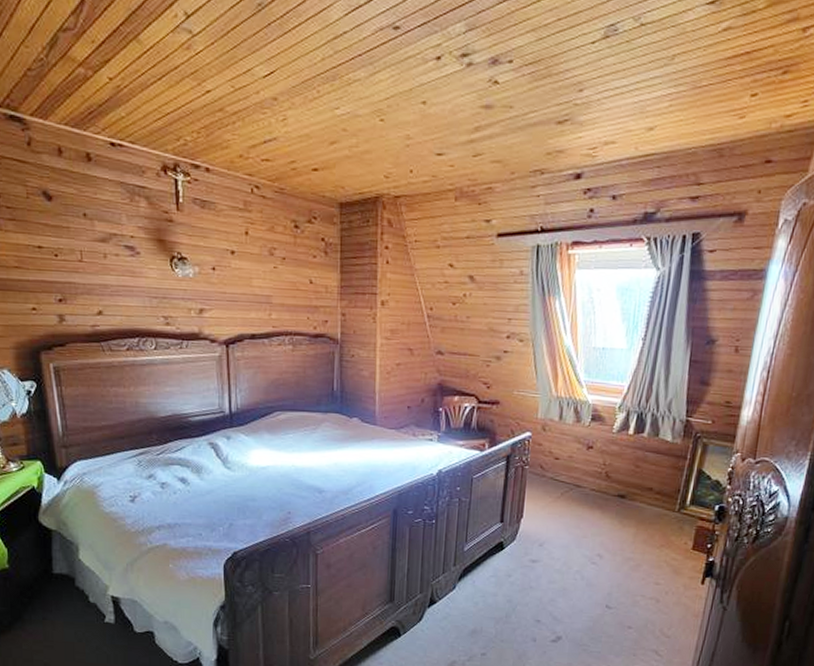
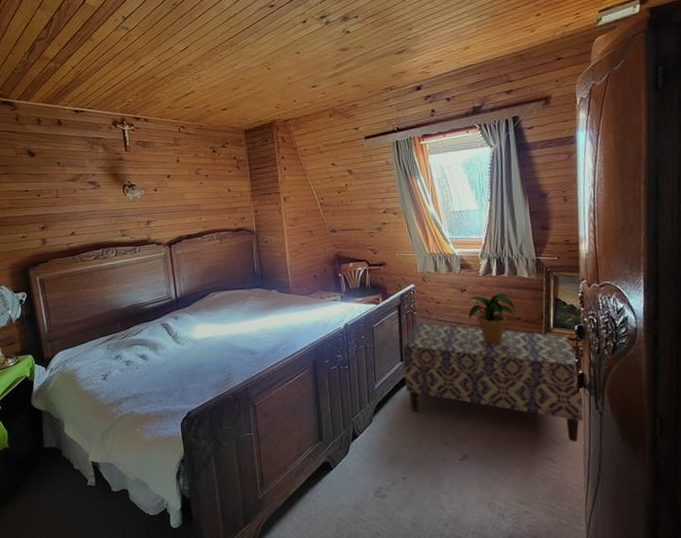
bench: none [501,480,712,637] -> present [403,323,584,442]
potted plant: none [588,455,650,516] -> present [464,293,516,344]

